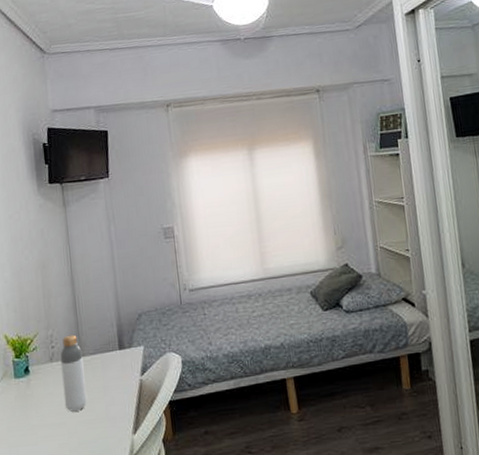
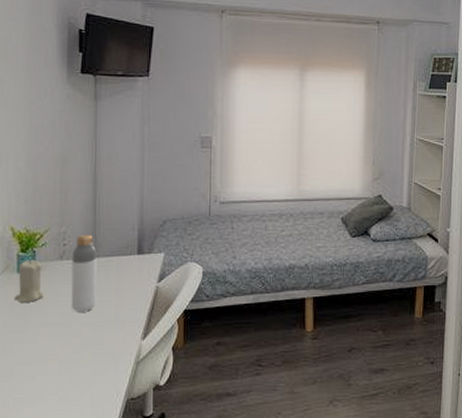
candle: none [14,364,40,406] -> present [15,259,44,302]

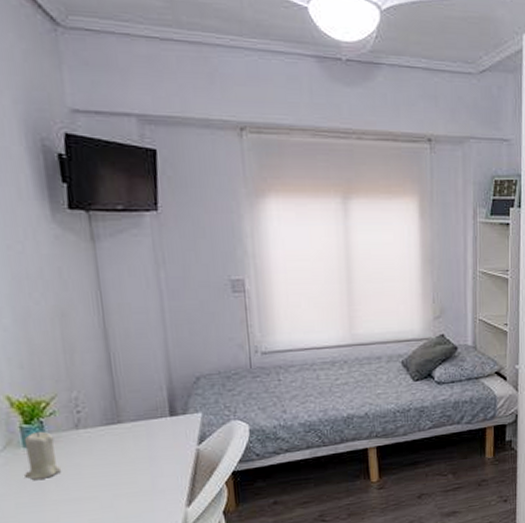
bottle: present [71,234,97,312] -> none [89,398,127,485]

